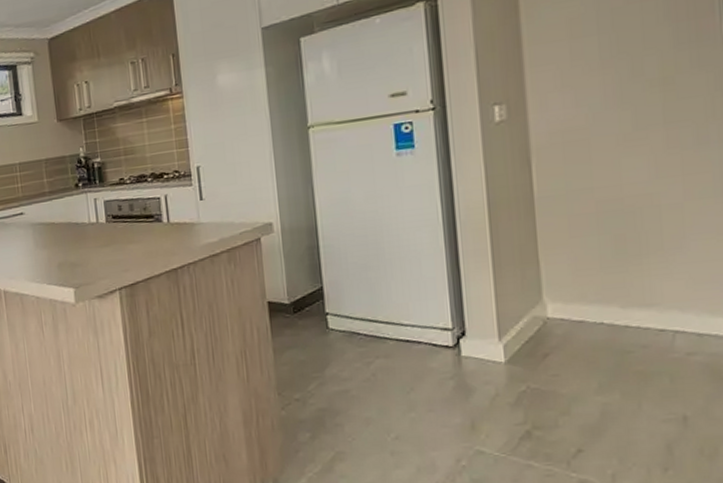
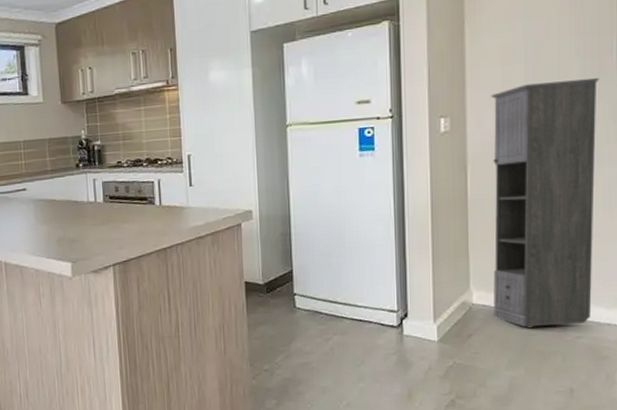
storage cabinet: none [557,43,707,344] -> present [491,77,599,328]

